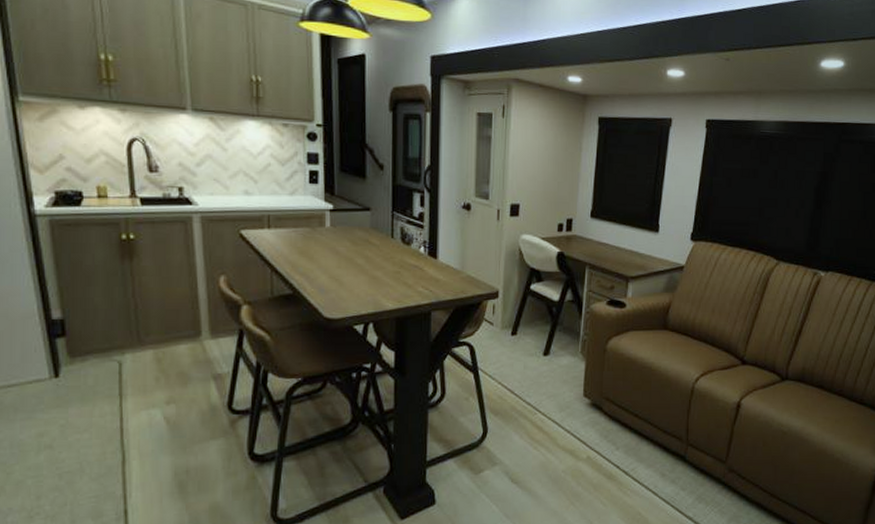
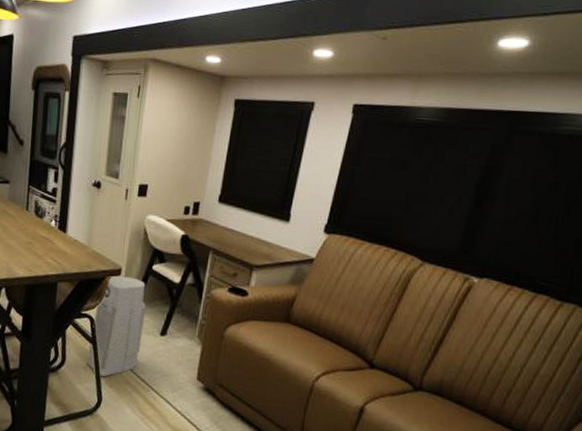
air purifier: none [468,299,527,406] -> present [86,276,146,377]

